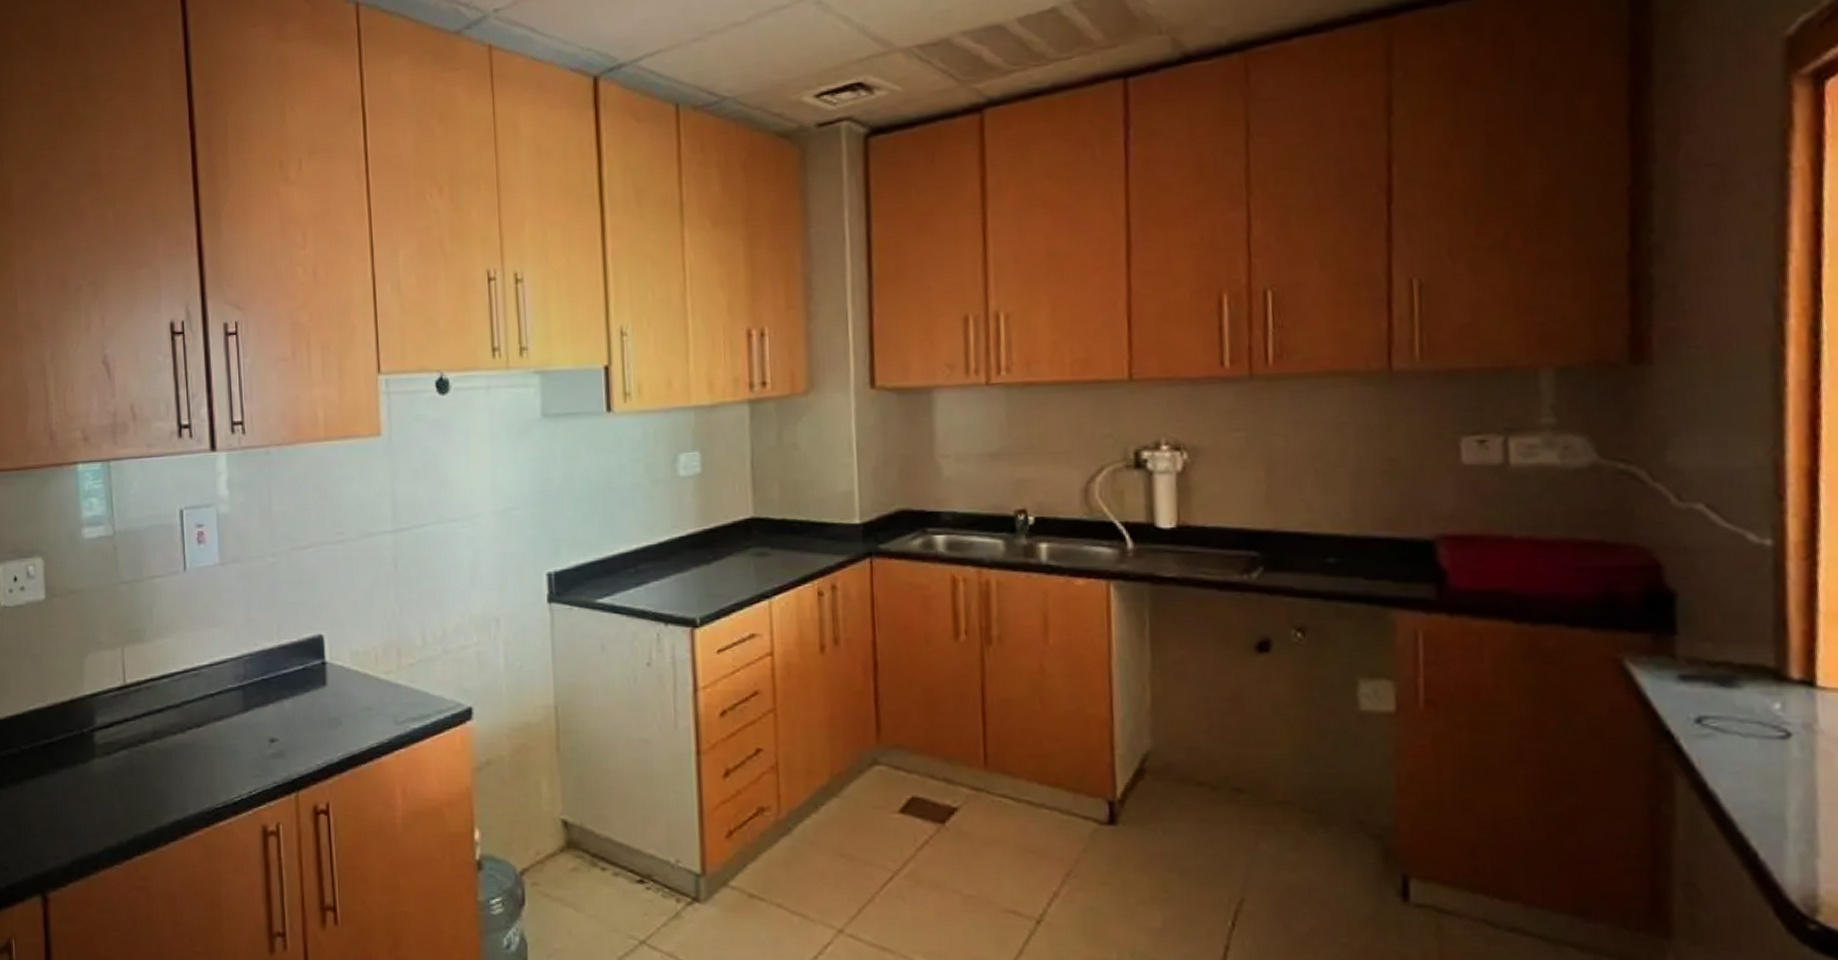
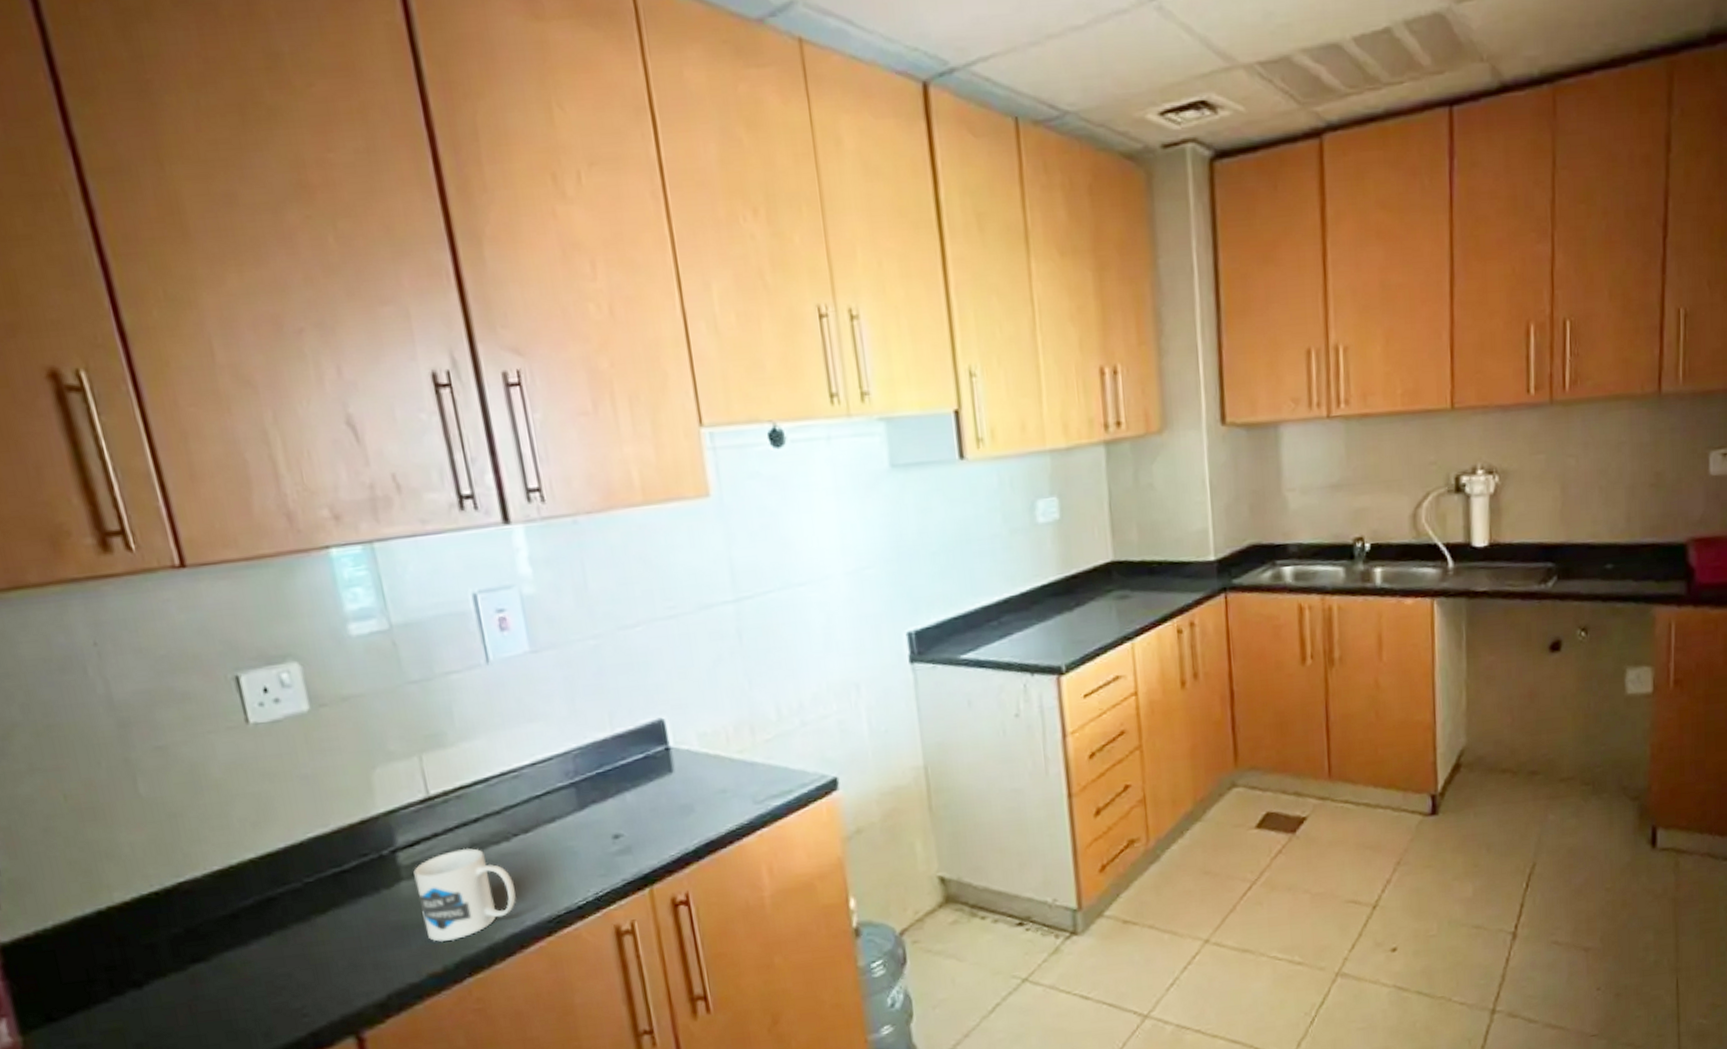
mug: none [105,735,184,820] -> present [413,848,516,943]

